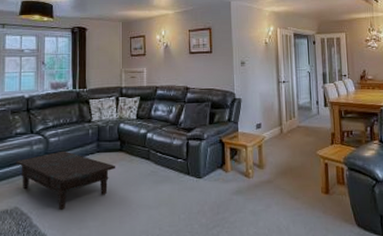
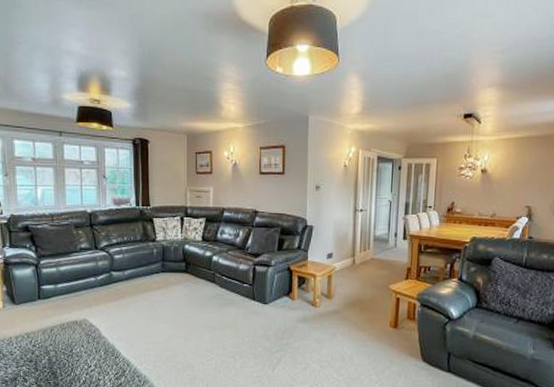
coffee table: present [16,150,116,210] -> none [82,268,181,324]

